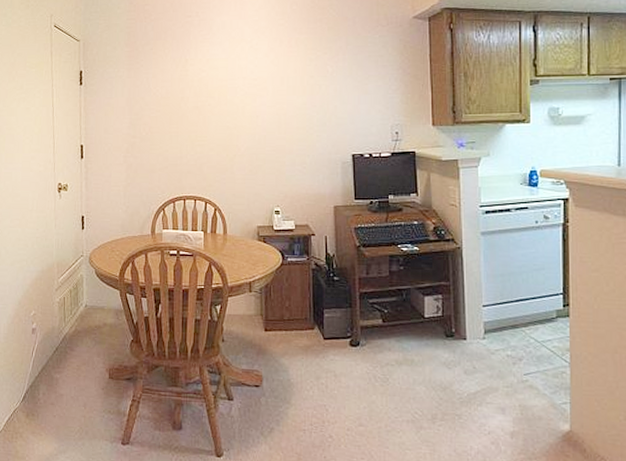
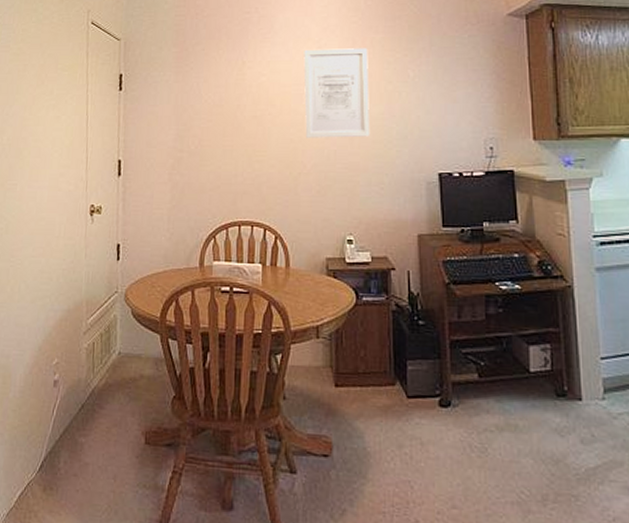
wall art: none [238,47,295,125] -> present [303,48,371,138]

